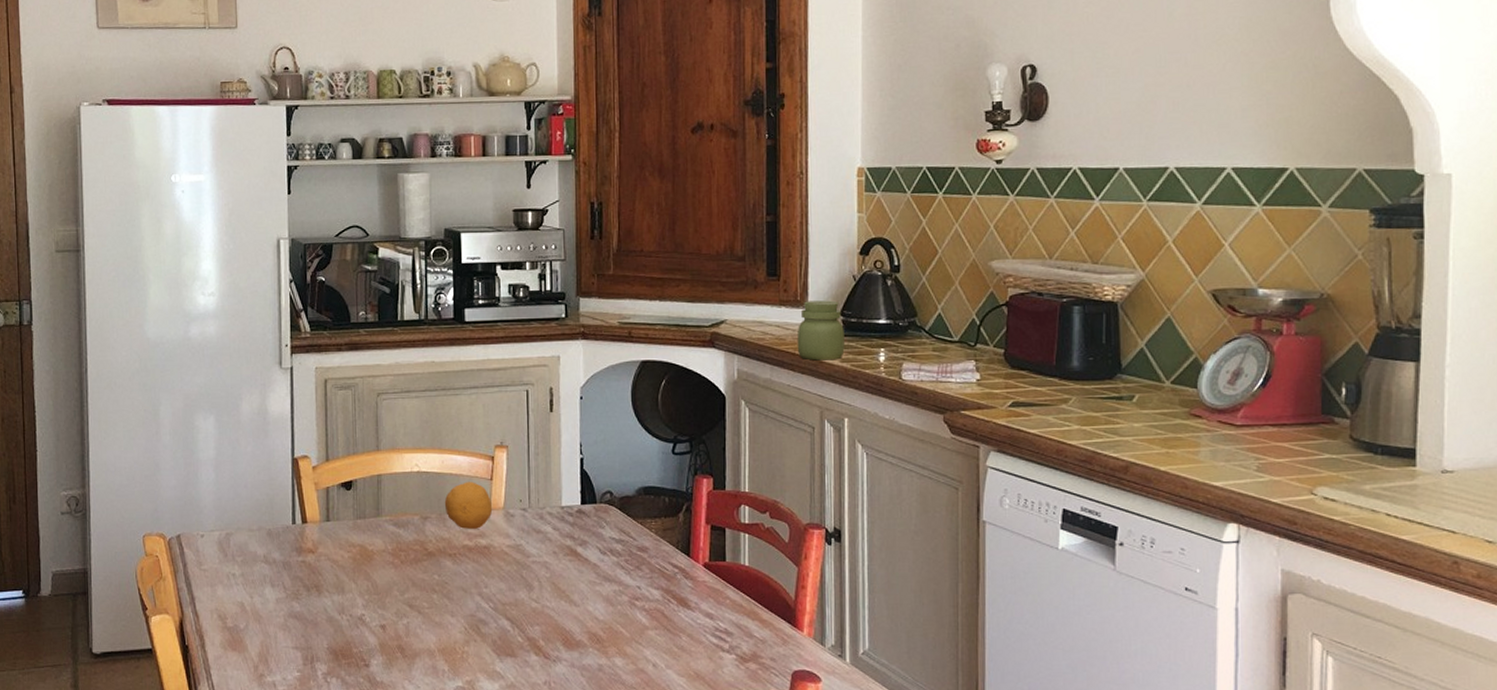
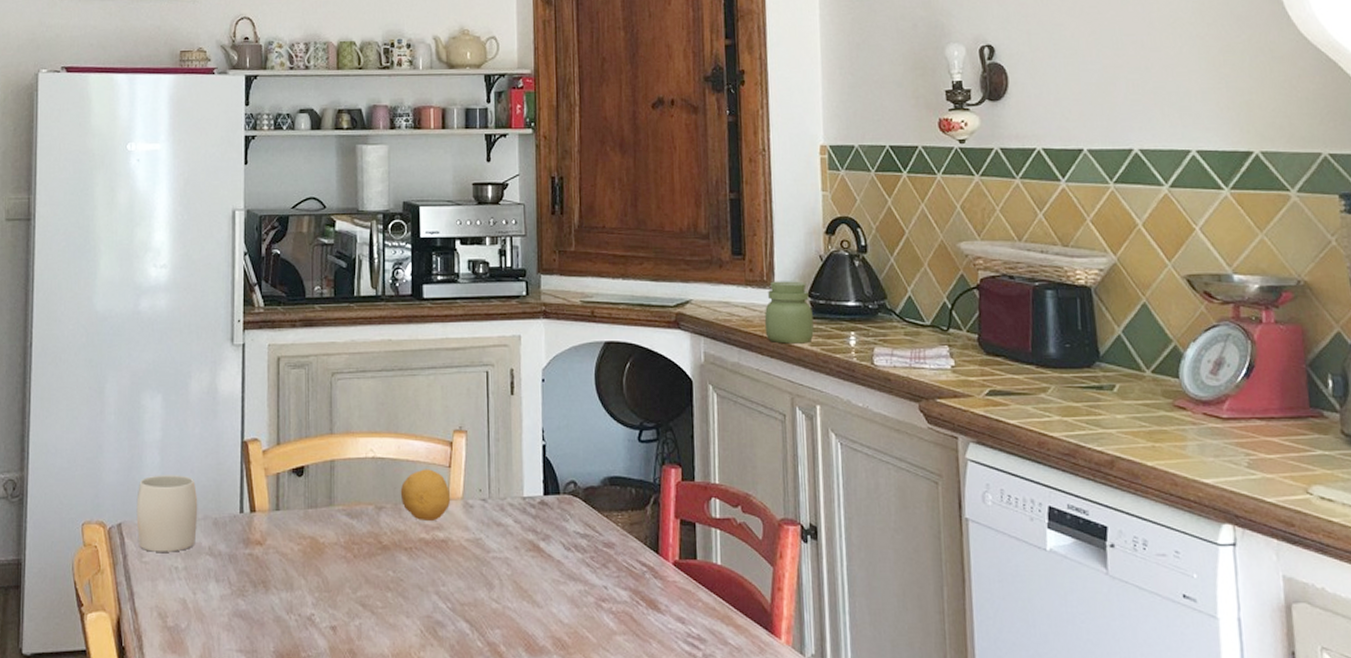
mug: none [194,490,253,560] -> present [136,475,198,552]

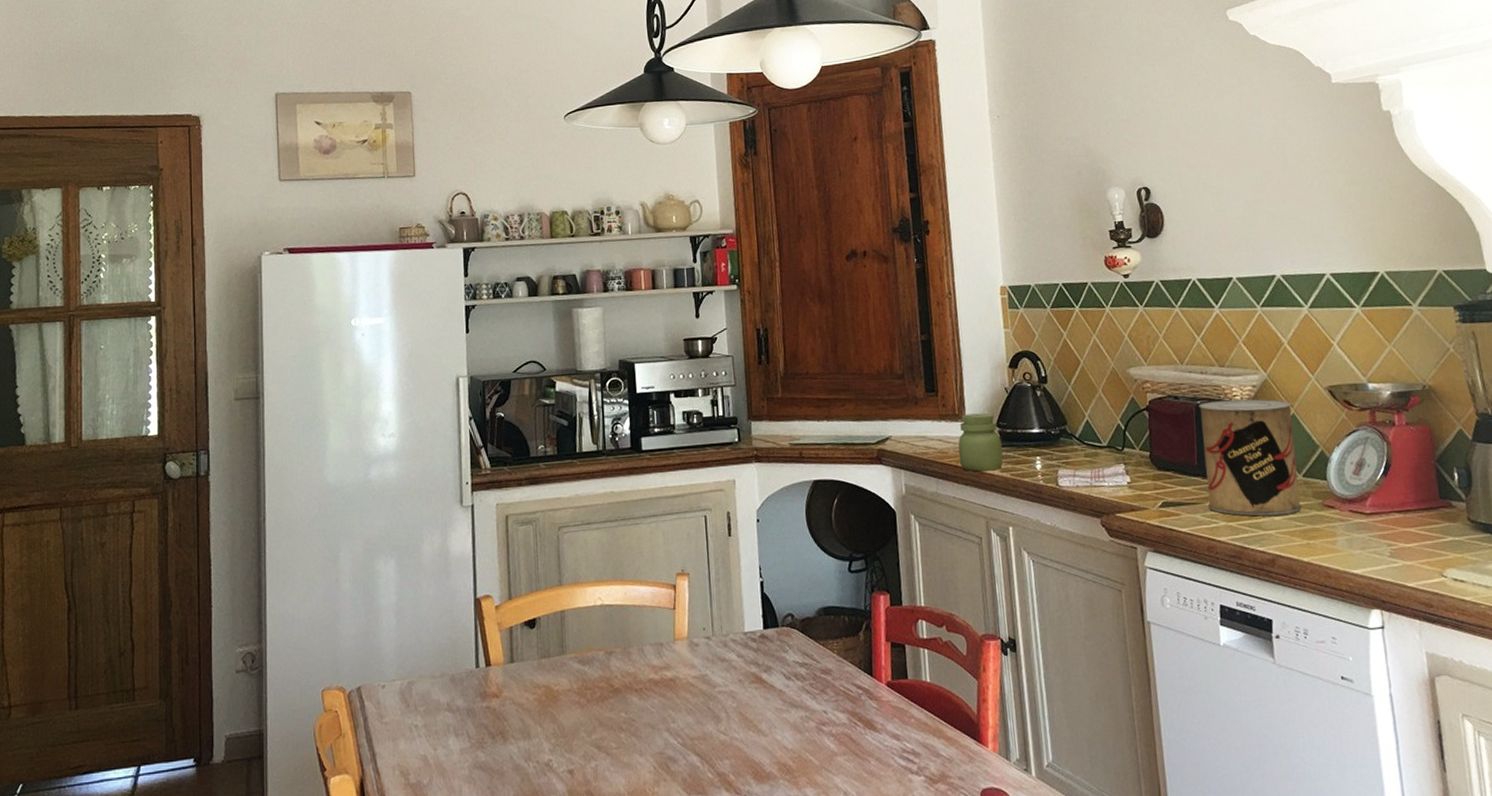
mug: present [136,475,198,552] -> none [374,635,435,712]
fruit: present [400,469,451,521] -> none [628,612,677,662]
tin can: none [1037,283,1148,413] -> present [1199,399,1302,517]

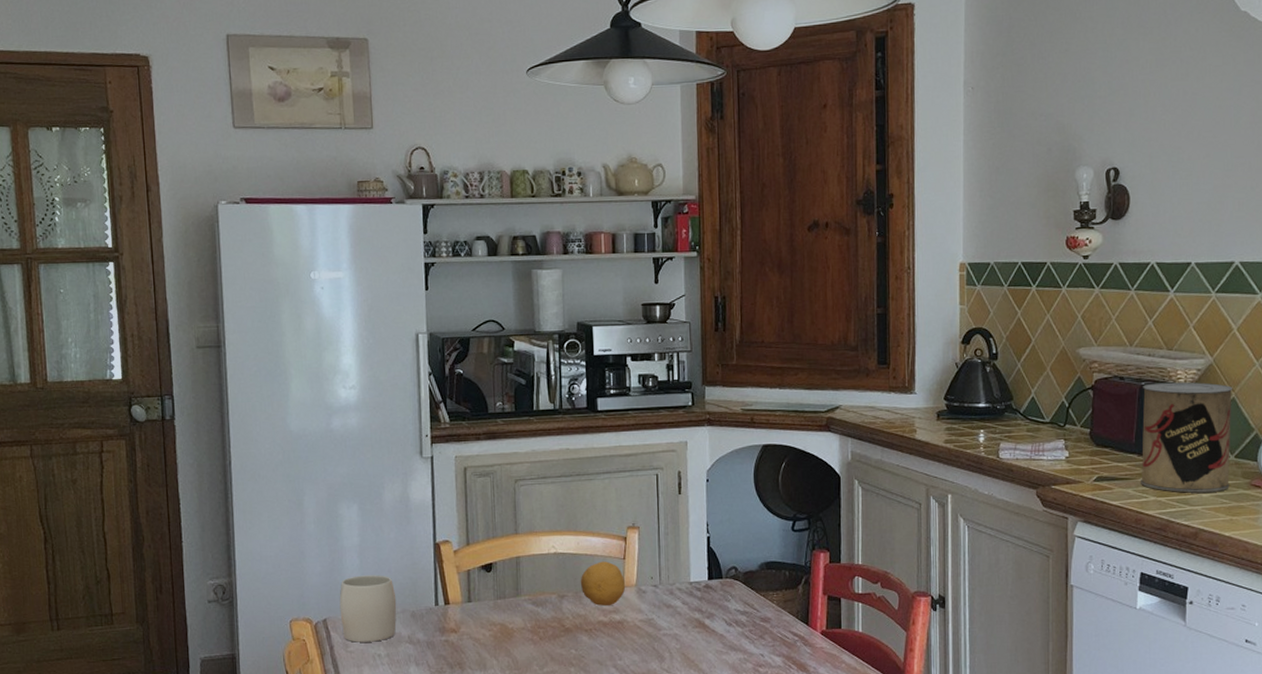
mug: none [374,635,435,712] -> present [339,575,397,643]
fruit: none [628,612,677,662] -> present [580,561,626,606]
jar: present [958,413,1004,472] -> none [905,386,948,442]

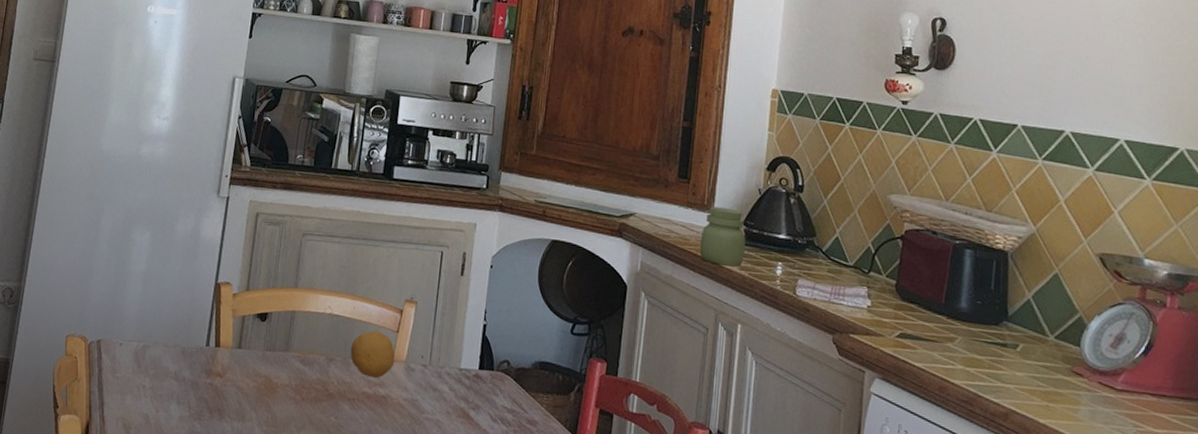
mug: present [339,575,397,643] -> none [113,302,171,372]
jar: none [905,386,948,442] -> present [699,206,746,267]
tin can: present [1141,382,1233,493] -> none [948,243,1057,373]

